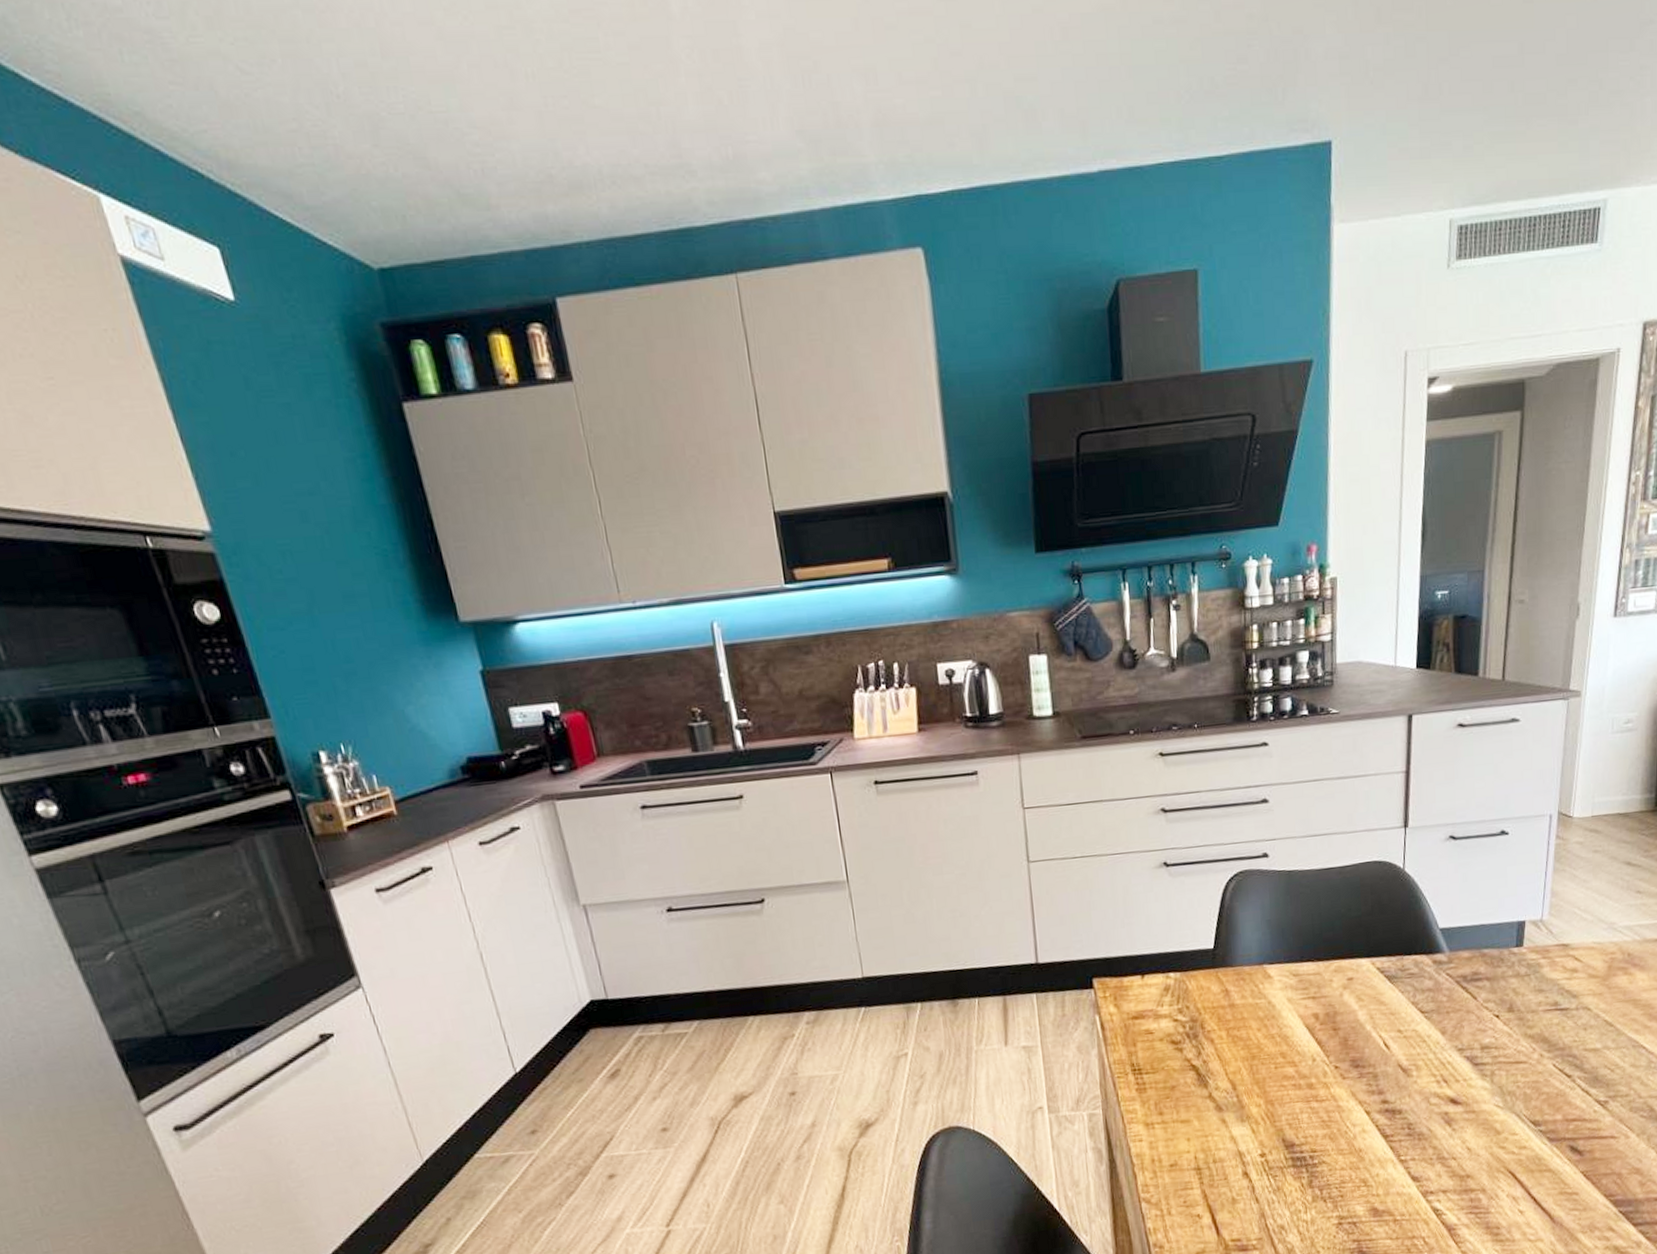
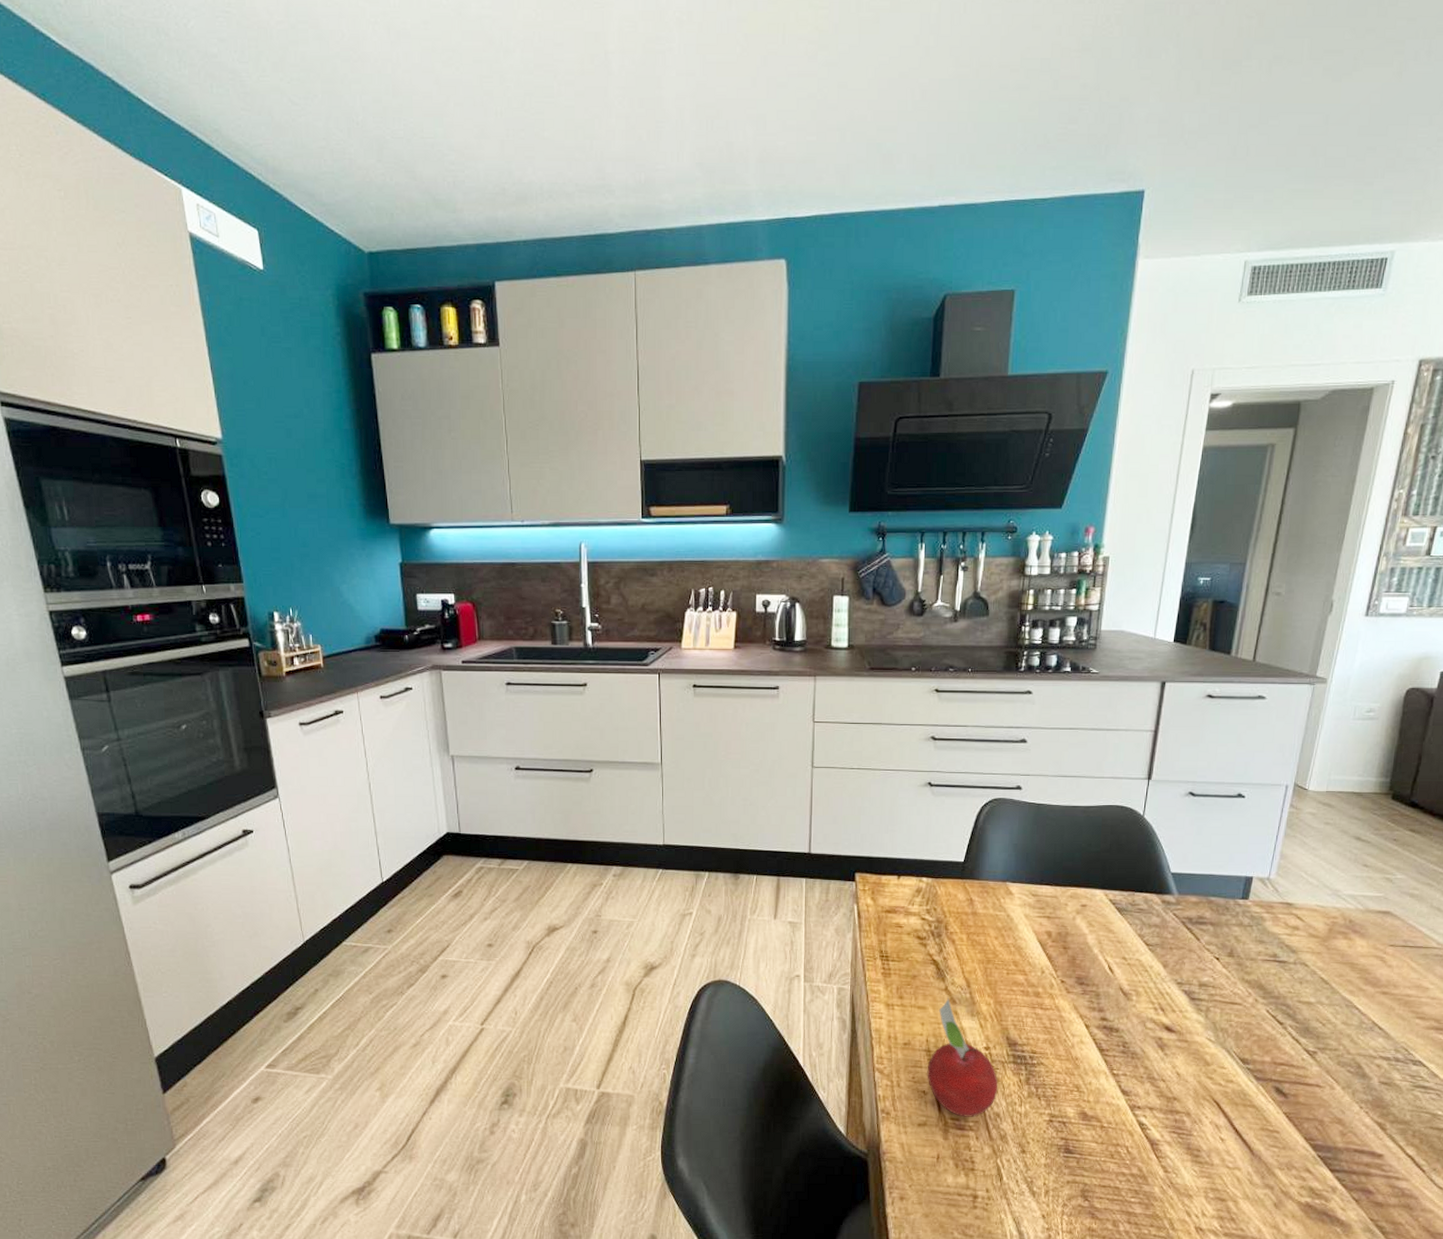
fruit: none [1199,1105,1280,1237] -> present [927,997,998,1117]

